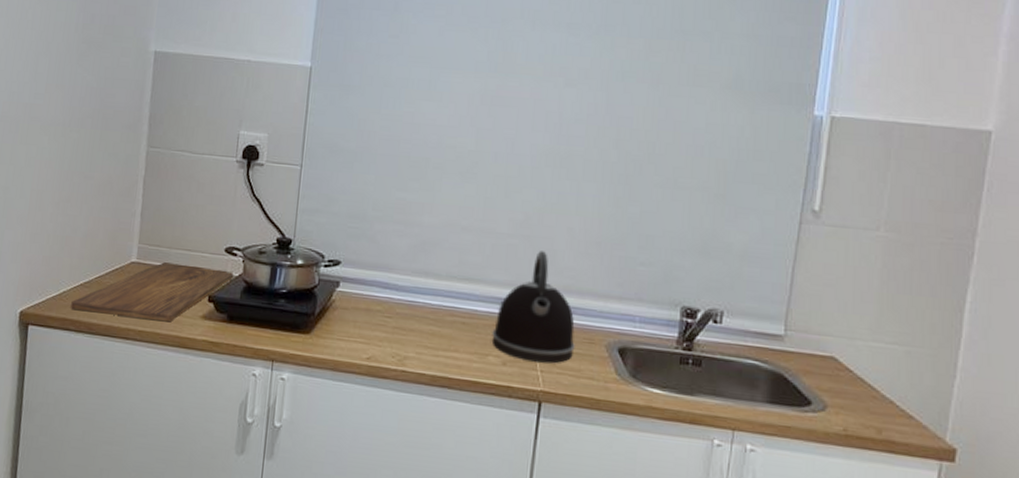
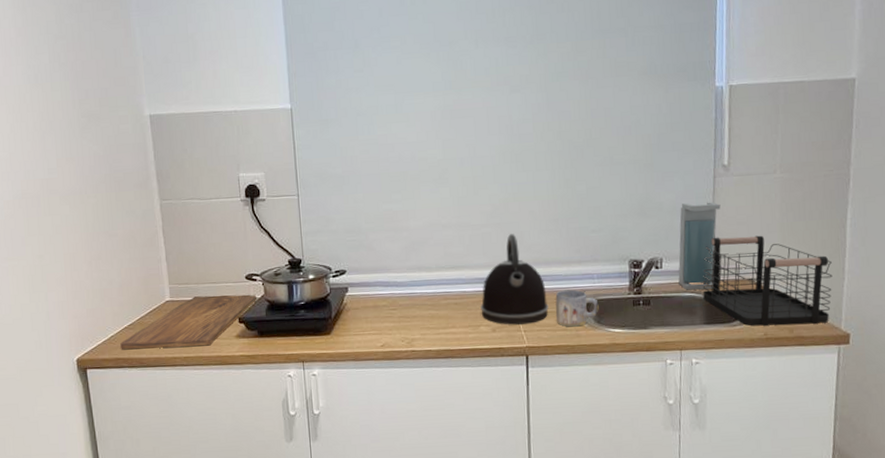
mug: none [581,329,637,378] -> present [555,289,599,327]
soap dispenser: none [740,249,804,360] -> present [678,202,721,290]
dish rack: none [769,296,941,430] -> present [702,235,833,326]

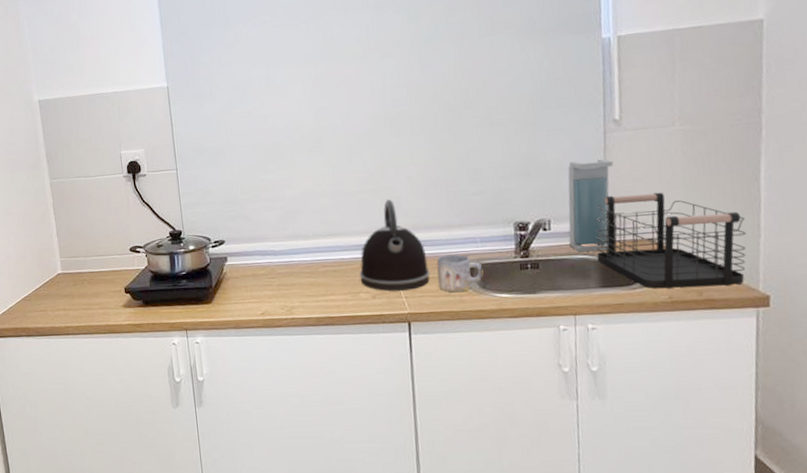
cutting board: present [120,294,257,350] -> none [18,266,141,320]

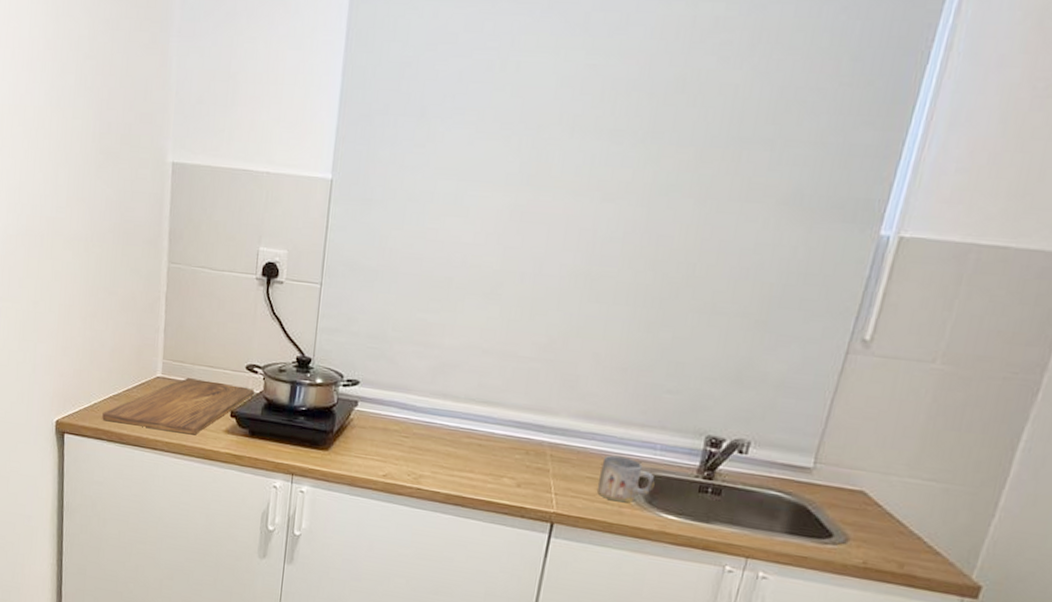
cutting board: none [18,266,141,320] -> present [102,378,254,435]
kettle: present [359,199,430,291] -> none [508,376,593,487]
soap dispenser: present [568,159,614,252] -> none [764,379,846,492]
dish rack: present [596,192,747,289] -> none [792,428,983,566]

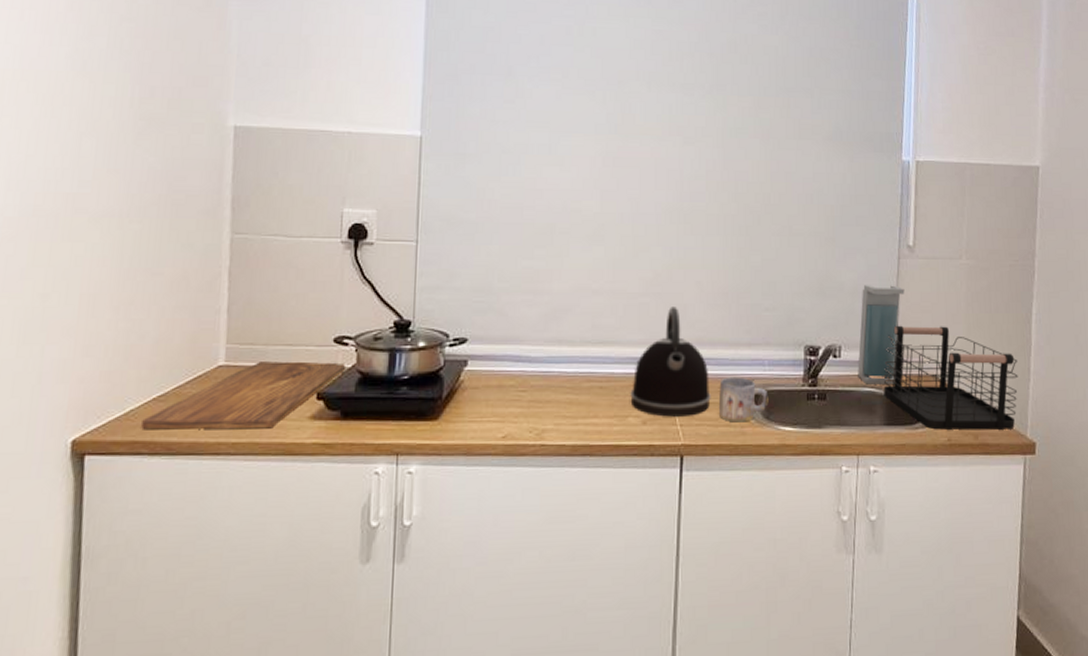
kettle: none [508,376,593,487] -> present [630,307,711,417]
soap dispenser: none [764,379,846,492] -> present [858,285,905,385]
dish rack: none [792,428,983,566] -> present [883,325,1018,430]

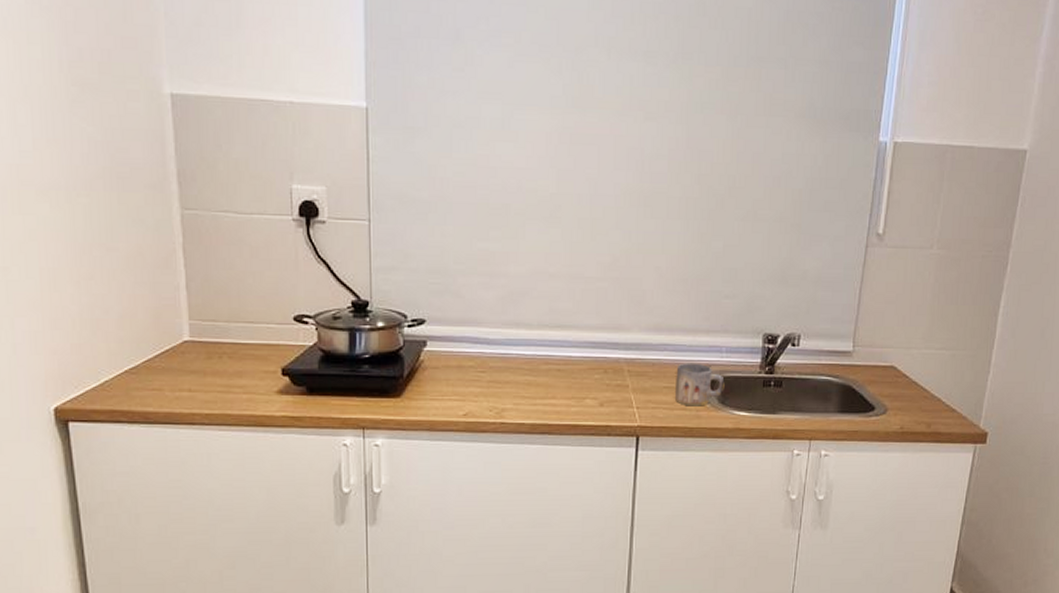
cutting board: present [141,361,345,430] -> none [117,338,307,402]
kettle: present [630,307,711,417] -> none [588,292,668,400]
soap dispenser: present [858,285,905,385] -> none [815,274,870,373]
dish rack: present [883,325,1018,430] -> none [840,315,979,419]

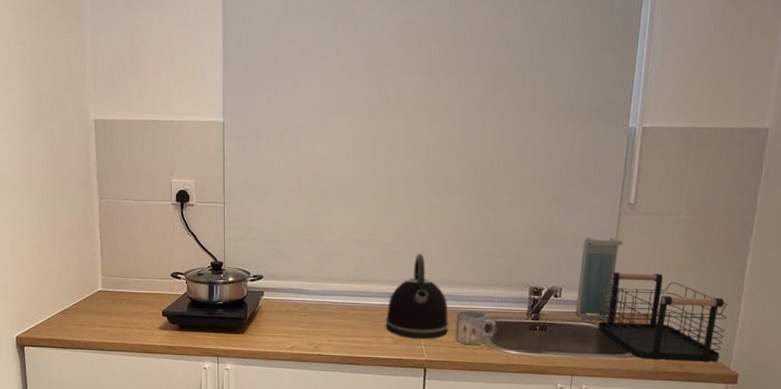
kettle: none [588,292,668,400] -> present [385,254,449,339]
soap dispenser: none [815,274,870,373] -> present [575,237,623,320]
dish rack: none [840,315,979,419] -> present [598,271,727,362]

